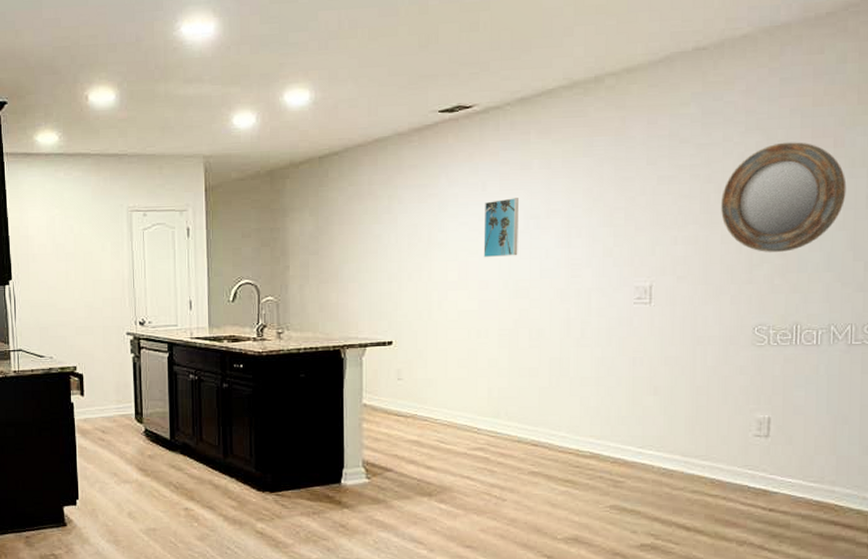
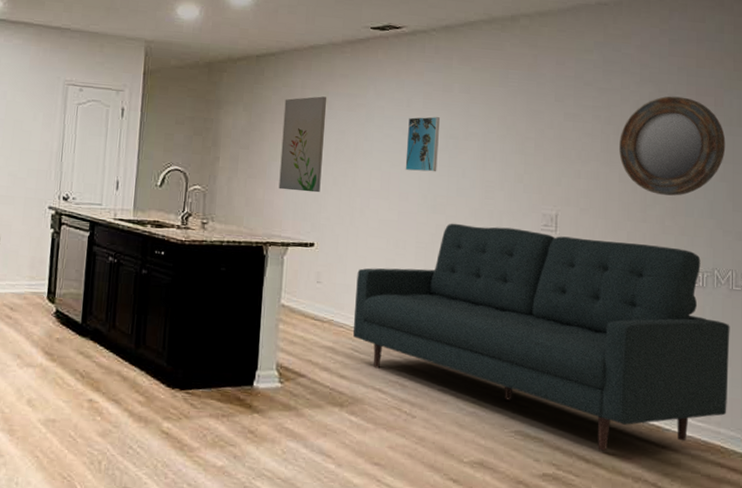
wall art: none [352,191,397,292] -> present [279,96,327,193]
sofa: none [437,305,848,518] -> present [352,223,730,451]

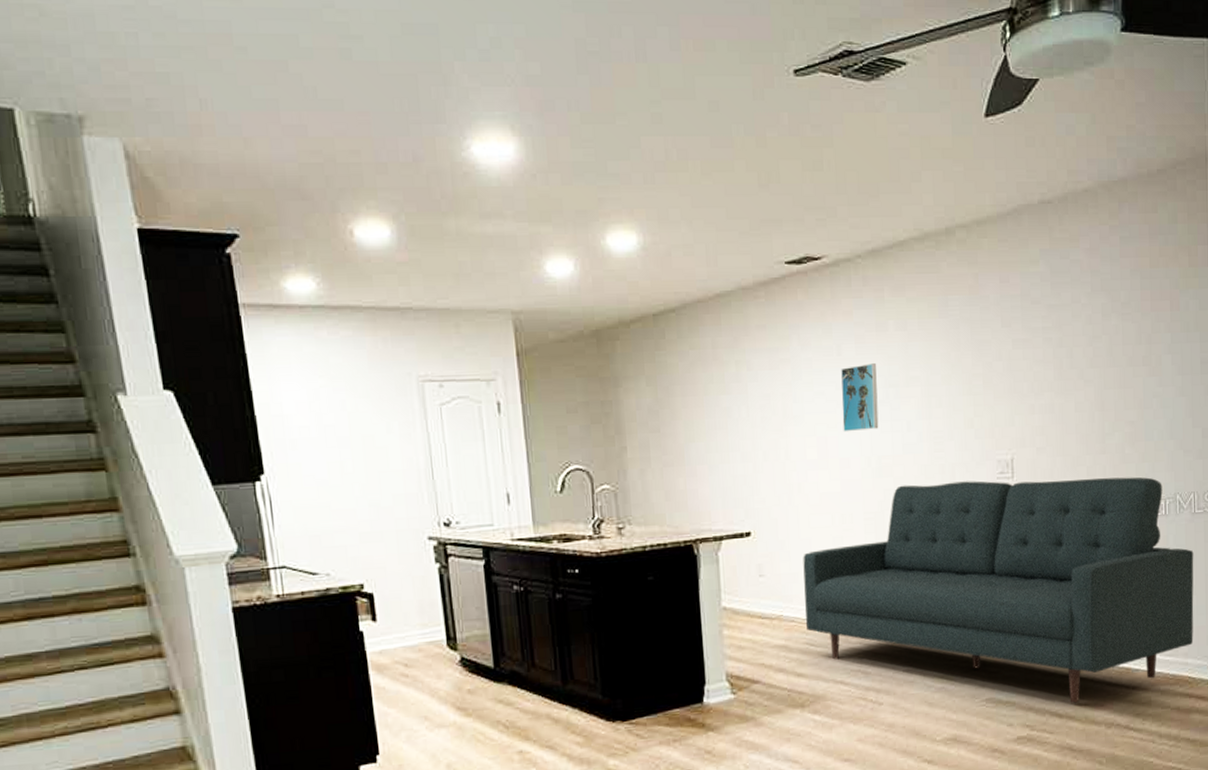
wall art: present [279,96,327,193] -> none [694,355,750,475]
home mirror: present [619,96,726,196] -> none [1073,304,1183,420]

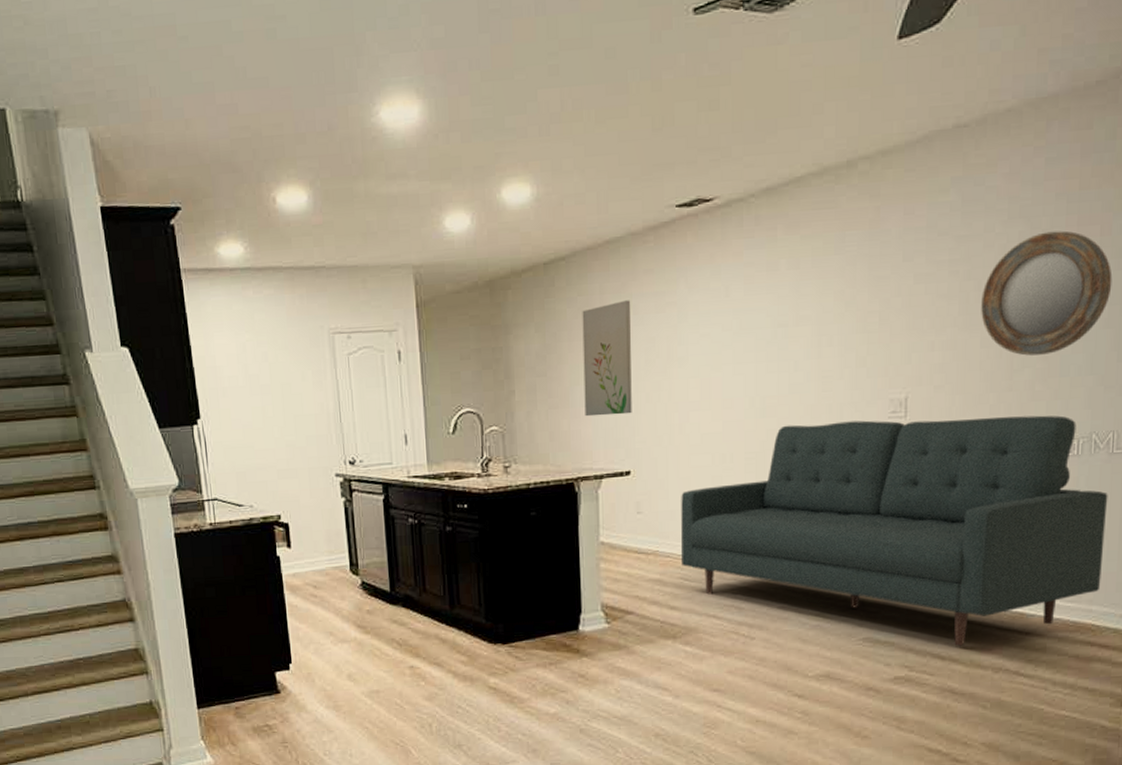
wall art: none [694,355,750,475] -> present [582,300,632,417]
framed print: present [841,363,879,432] -> none [727,304,765,373]
home mirror: none [1073,304,1183,420] -> present [981,230,1113,356]

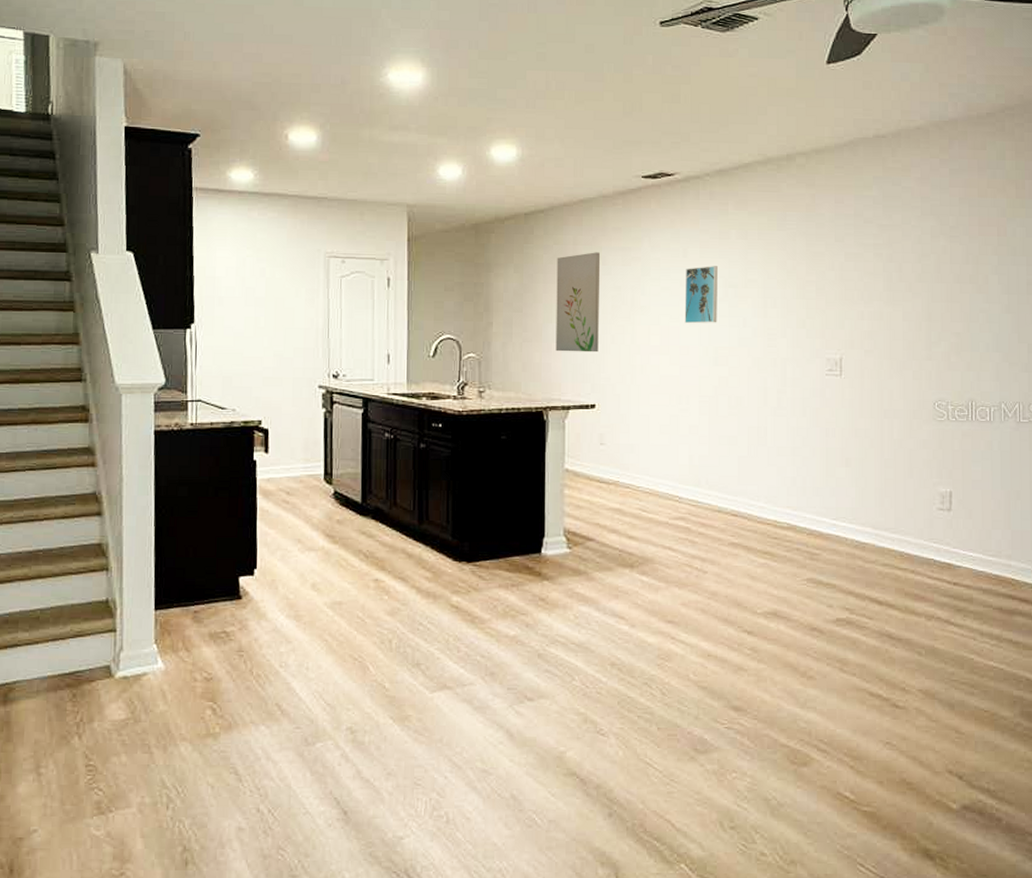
sofa: present [680,415,1108,646] -> none [639,374,1019,592]
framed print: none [727,304,765,373] -> present [684,266,718,324]
home mirror: present [981,230,1113,356] -> none [902,228,1010,331]

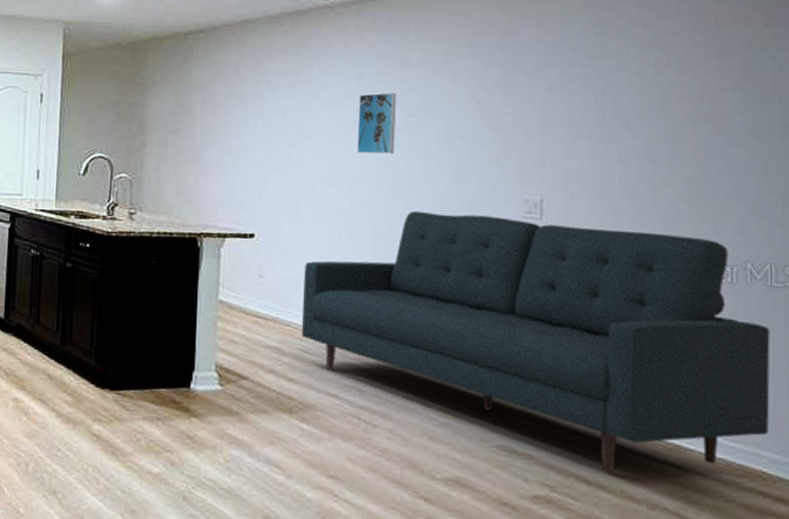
wall art: present [555,252,601,353] -> none [213,74,265,179]
sofa: none [639,374,1019,592] -> present [301,210,771,472]

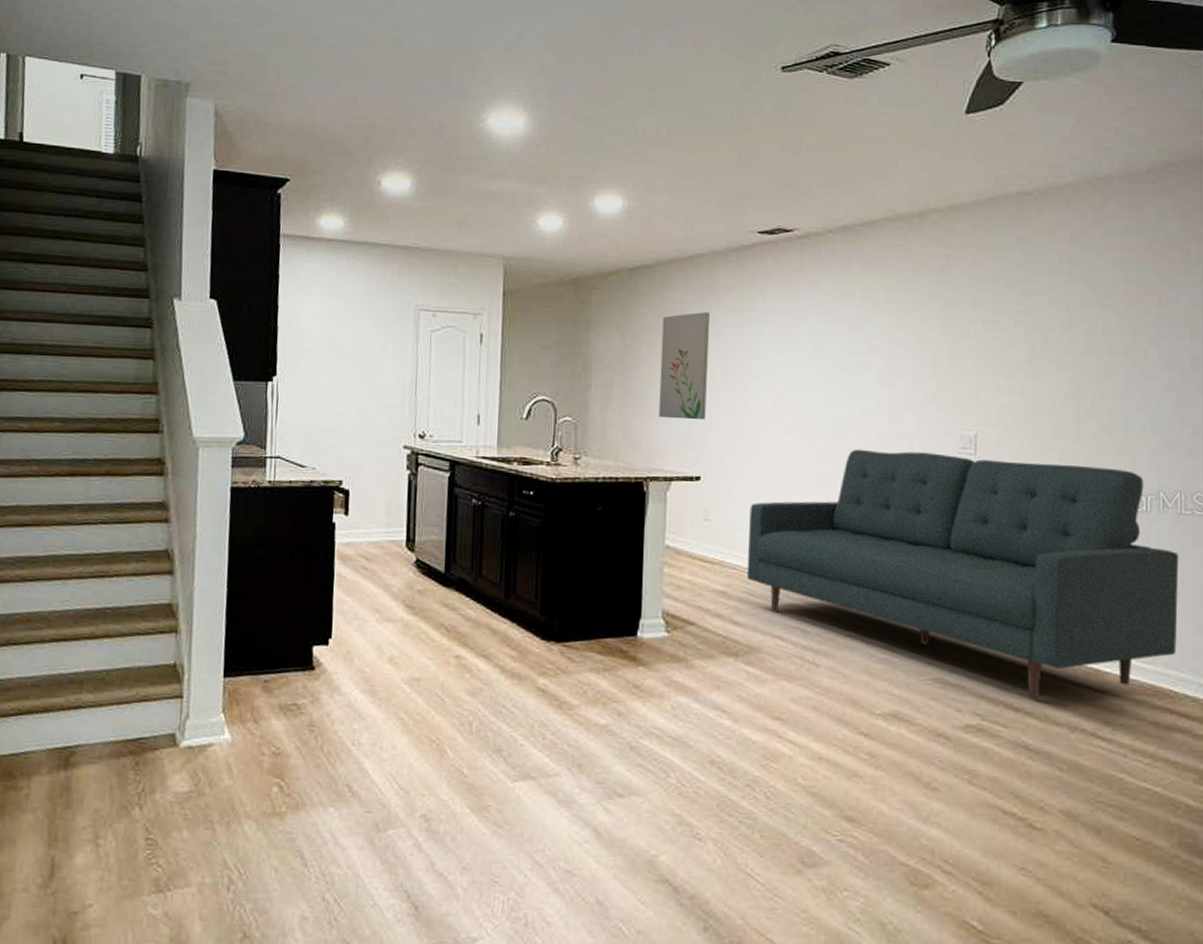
wall art: none [213,74,265,179] -> present [658,312,711,420]
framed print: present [357,93,396,154] -> none [801,330,839,393]

